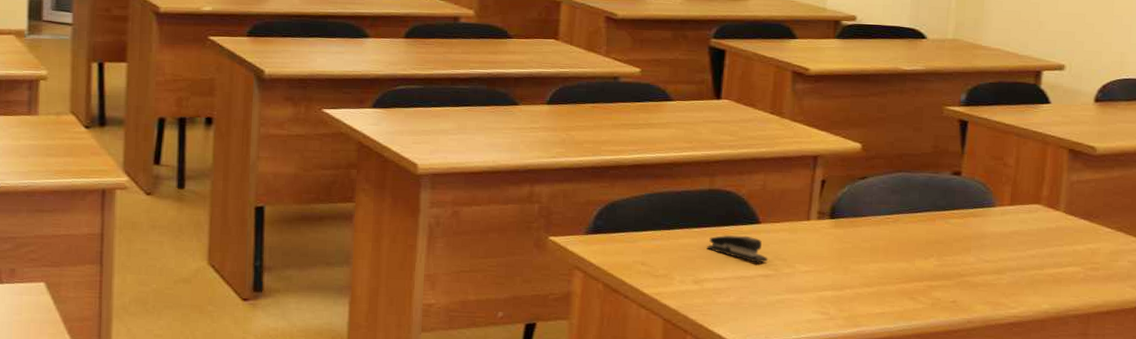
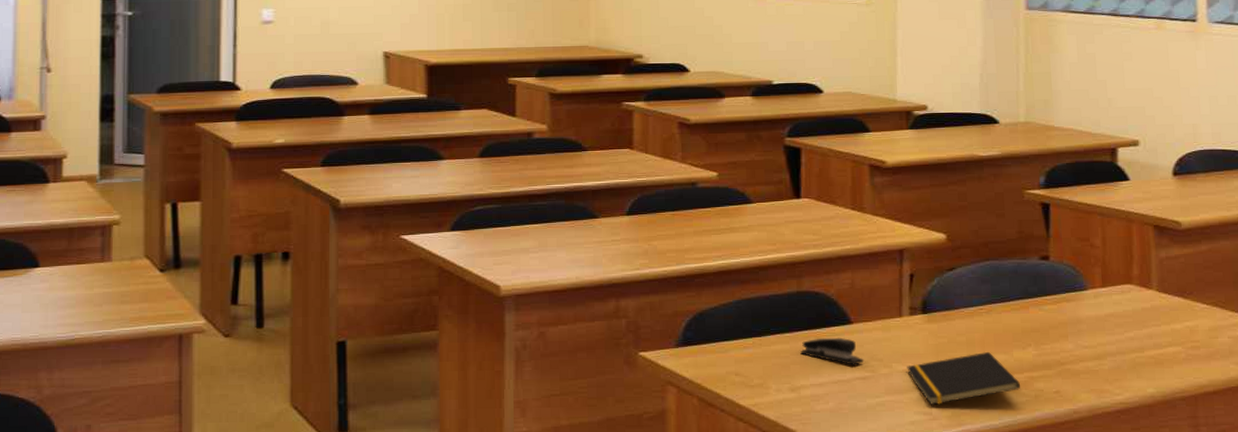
notepad: none [809,258,918,307] -> present [907,351,1020,406]

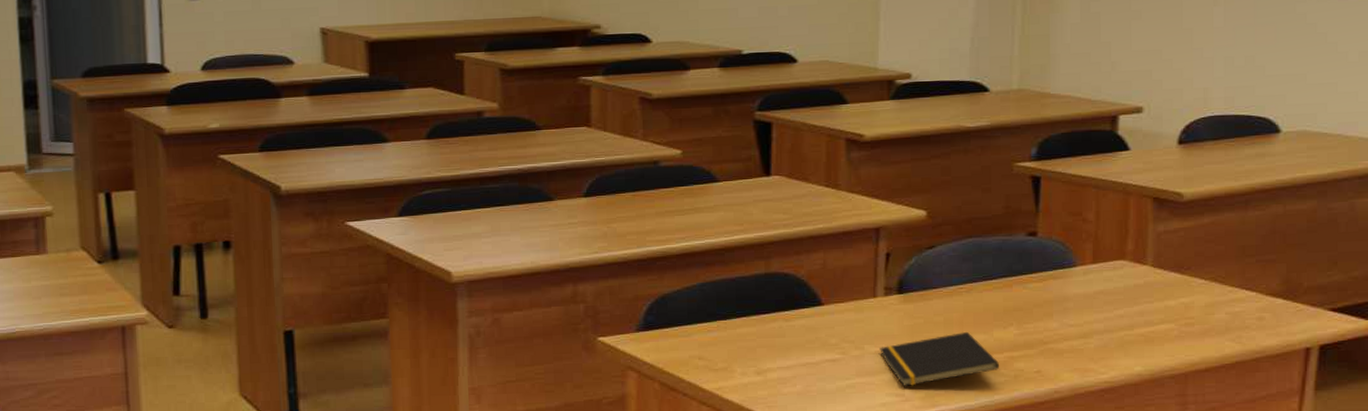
stapler: present [800,337,865,365] -> none [767,319,835,348]

